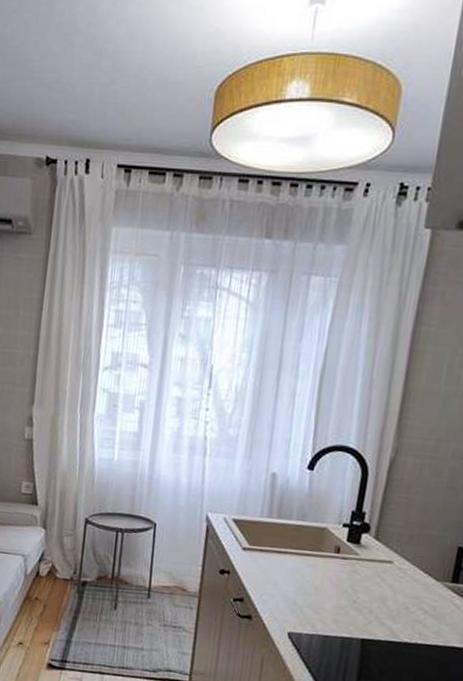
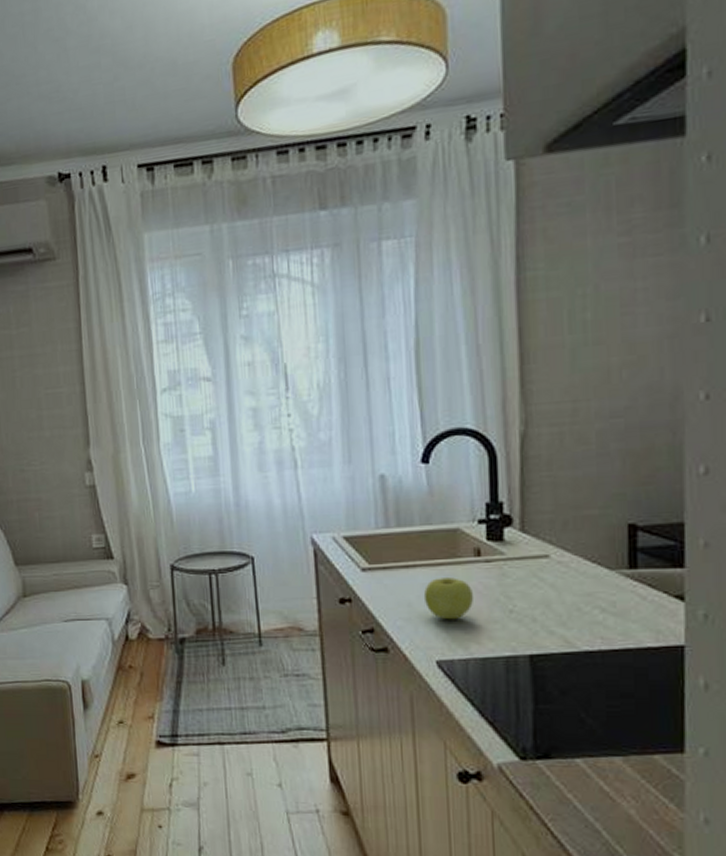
apple: none [287,565,328,602] -> present [423,577,475,620]

